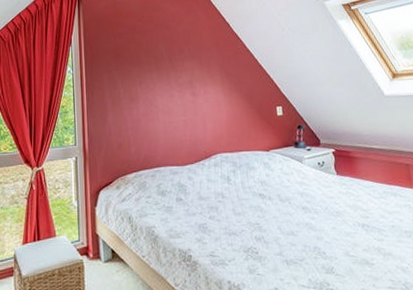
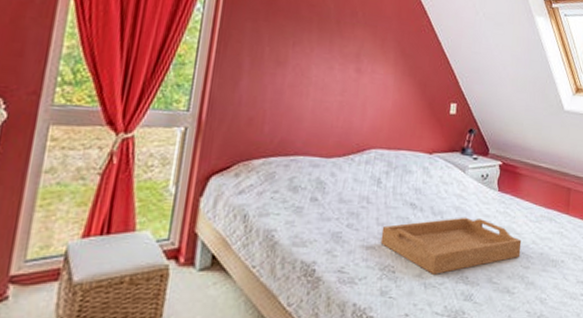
serving tray: none [239,200,372,252] -> present [380,217,522,274]

